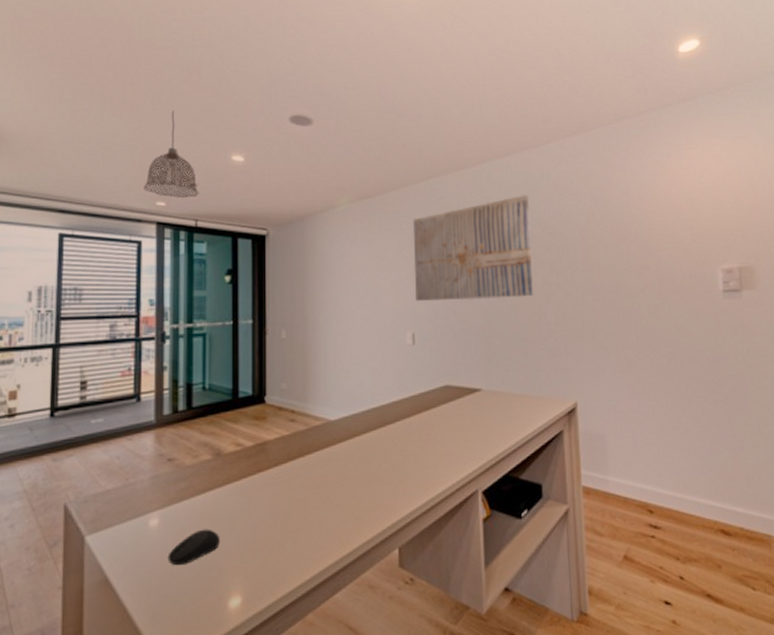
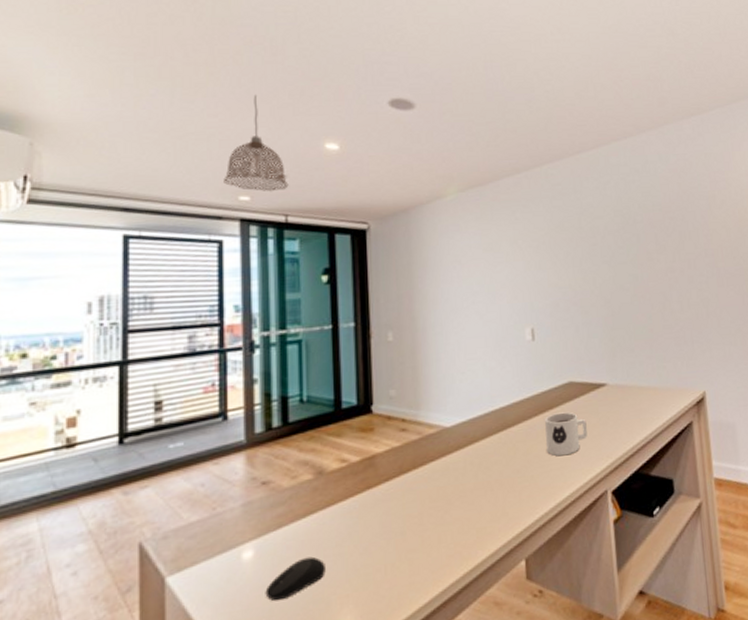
wall art: present [412,195,533,301] -> none [527,179,656,294]
mug: none [422,413,461,455] -> present [545,412,587,456]

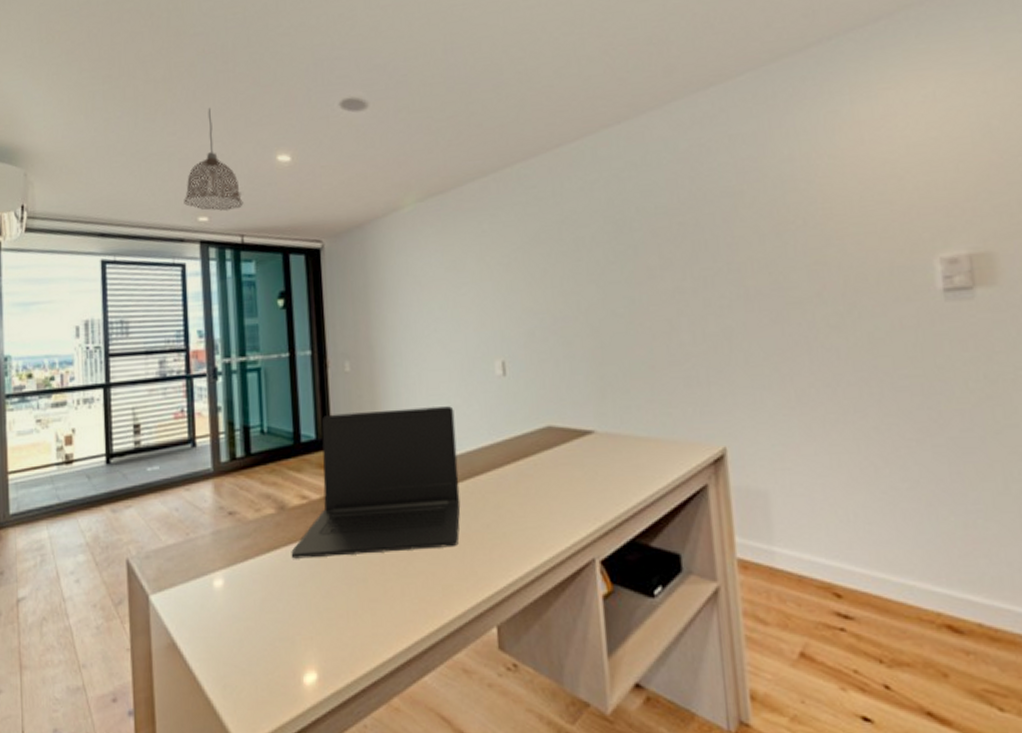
computer mouse: present [265,556,325,601] -> none [235,593,290,633]
laptop: none [328,368,494,521] -> present [291,406,461,559]
mug: present [545,412,587,456] -> none [519,462,570,513]

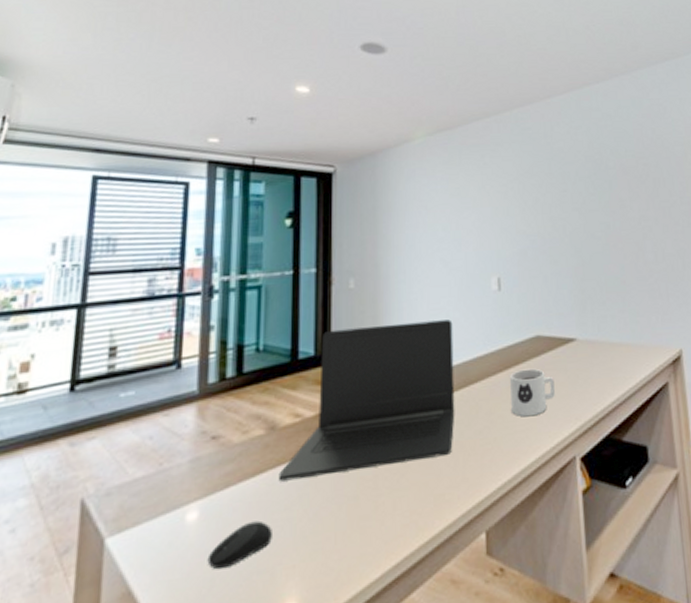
pendant lamp: present [184,107,243,212] -> none [194,38,258,134]
computer mouse: none [235,593,290,633] -> present [207,520,272,570]
mug: none [519,462,570,513] -> present [510,368,555,417]

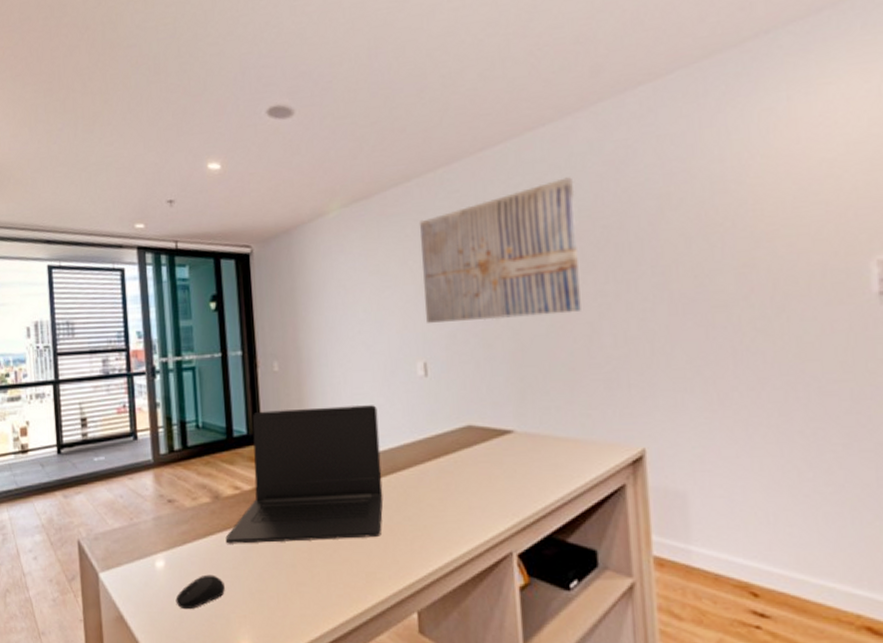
wall art: none [496,124,629,241] -> present [419,177,581,323]
mug: present [510,368,555,417] -> none [439,459,489,508]

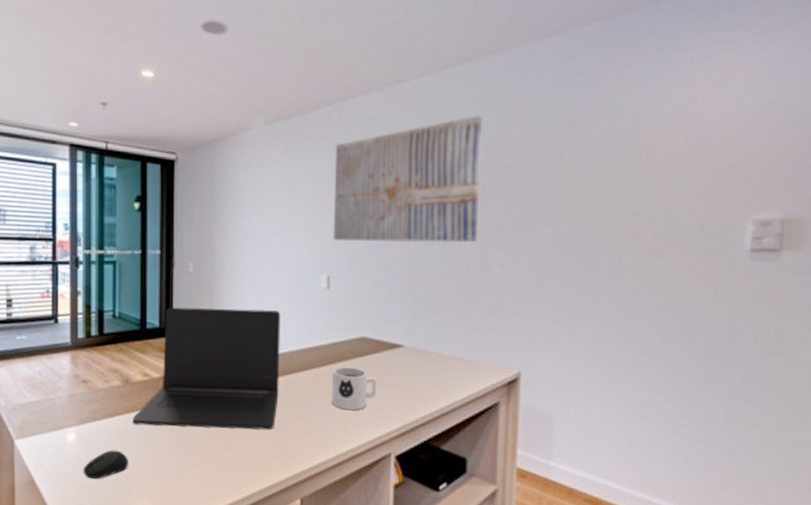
mug: none [439,459,489,508] -> present [332,366,376,411]

